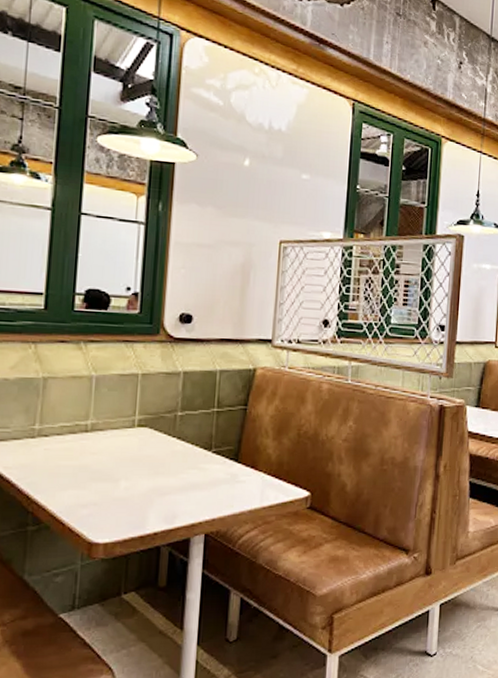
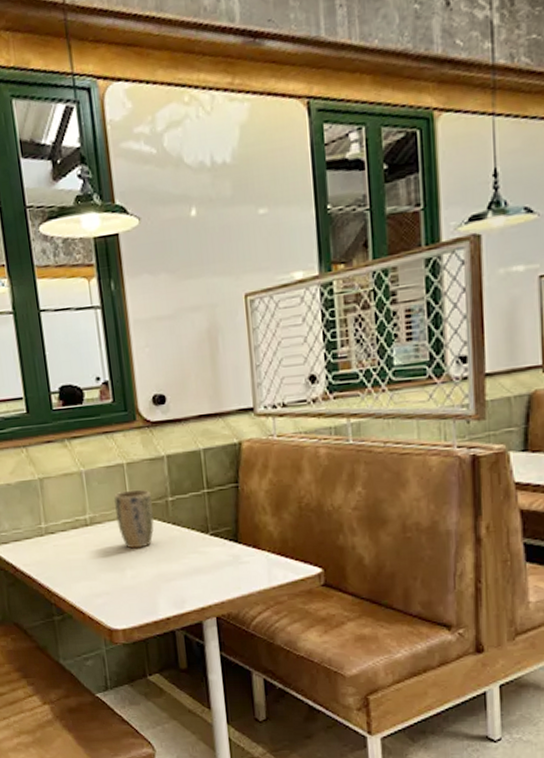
plant pot: none [119,400,161,460] -> present [113,489,154,549]

